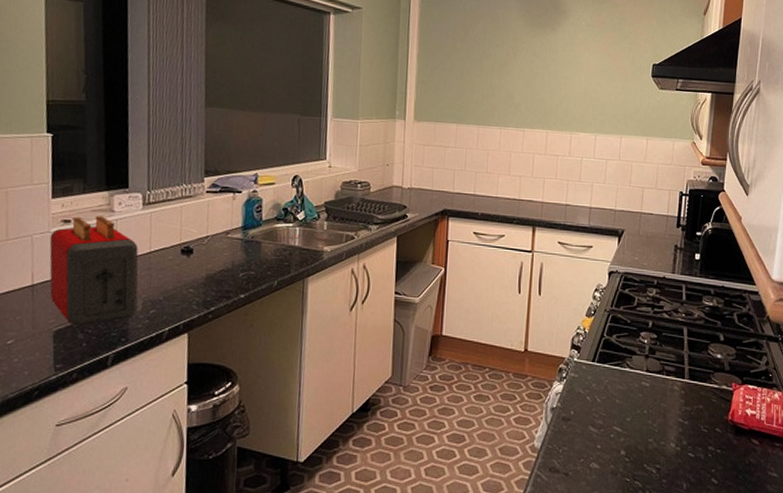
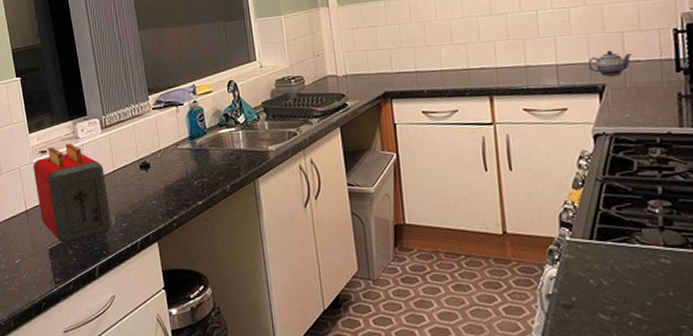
teapot: none [614,201,648,224] -> present [587,50,633,77]

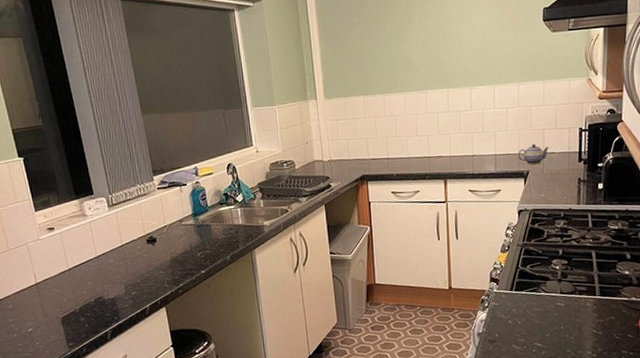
toaster: present [33,143,113,244] -> none [41,220,122,312]

